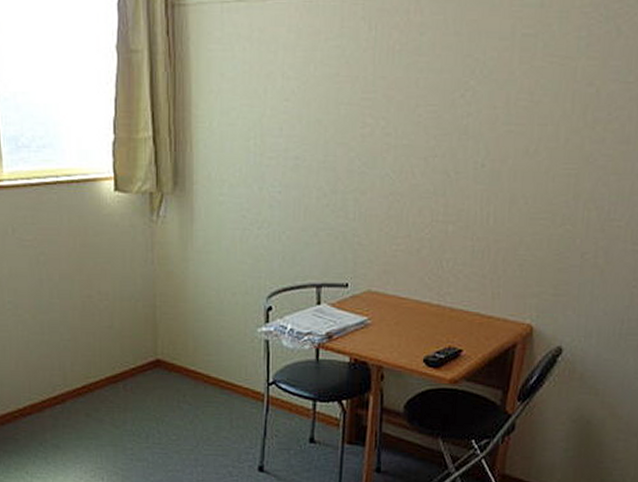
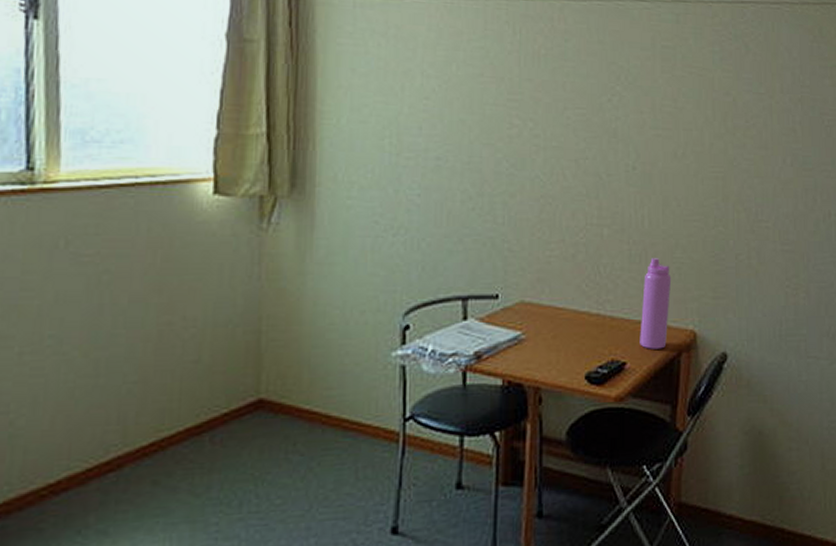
water bottle: none [476,255,513,340] -> present [640,258,672,349]

